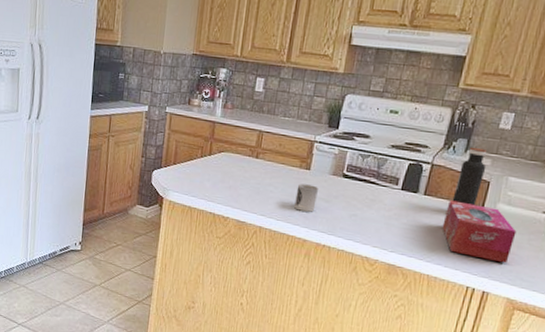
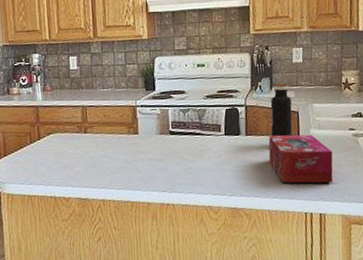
cup: present [294,183,318,212] -> none [130,148,152,175]

